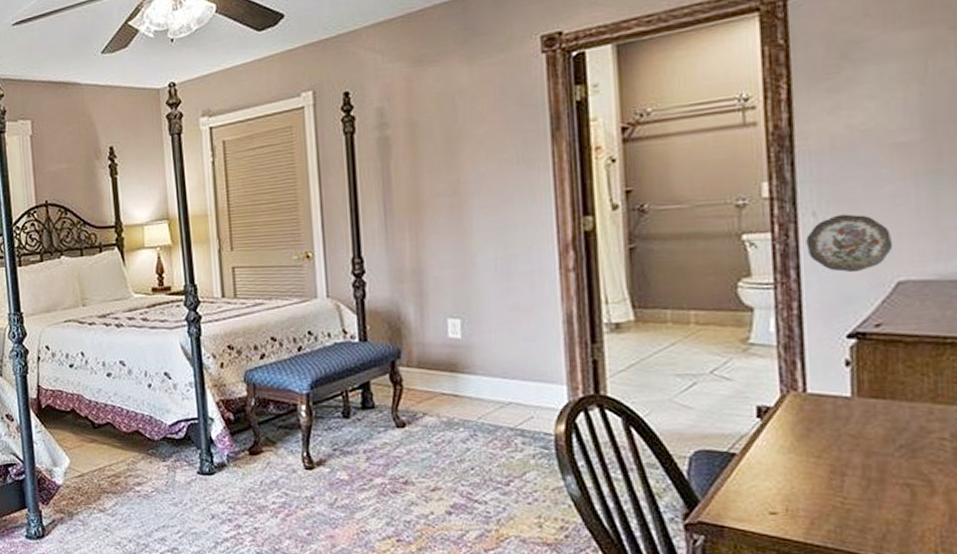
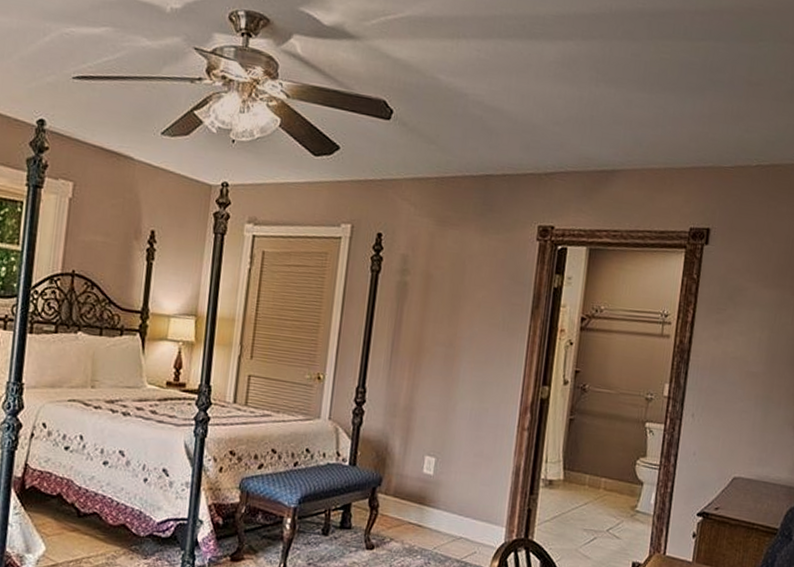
decorative plate: present [806,214,893,273] -> none [684,419,736,466]

